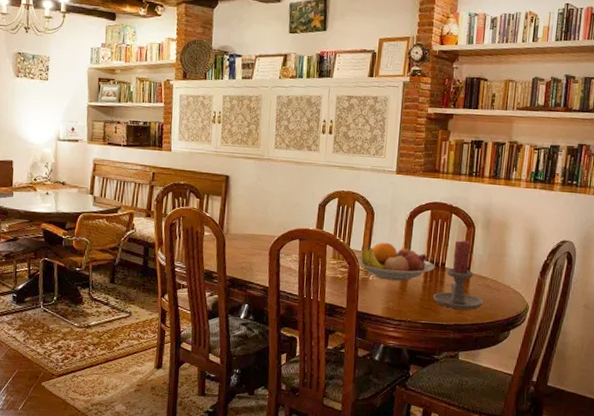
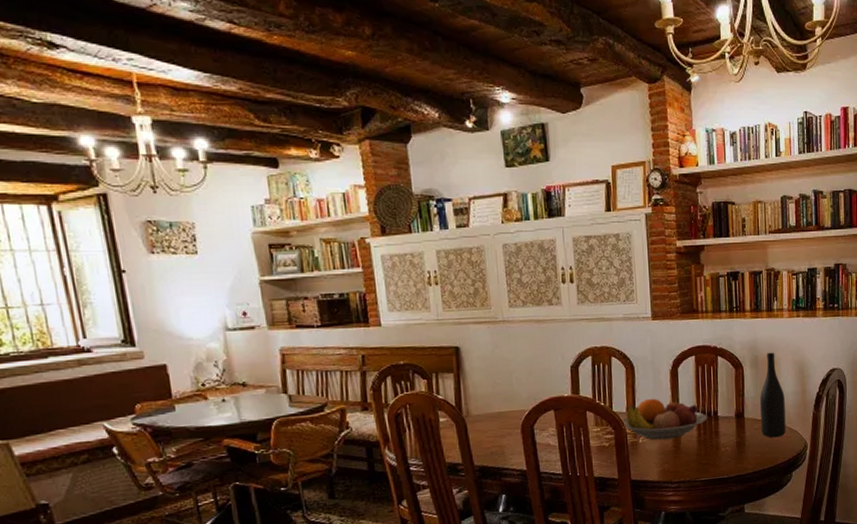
candle holder: present [433,240,484,310] -> none [710,382,762,460]
wine bottle: none [485,217,512,296] -> present [760,352,786,438]

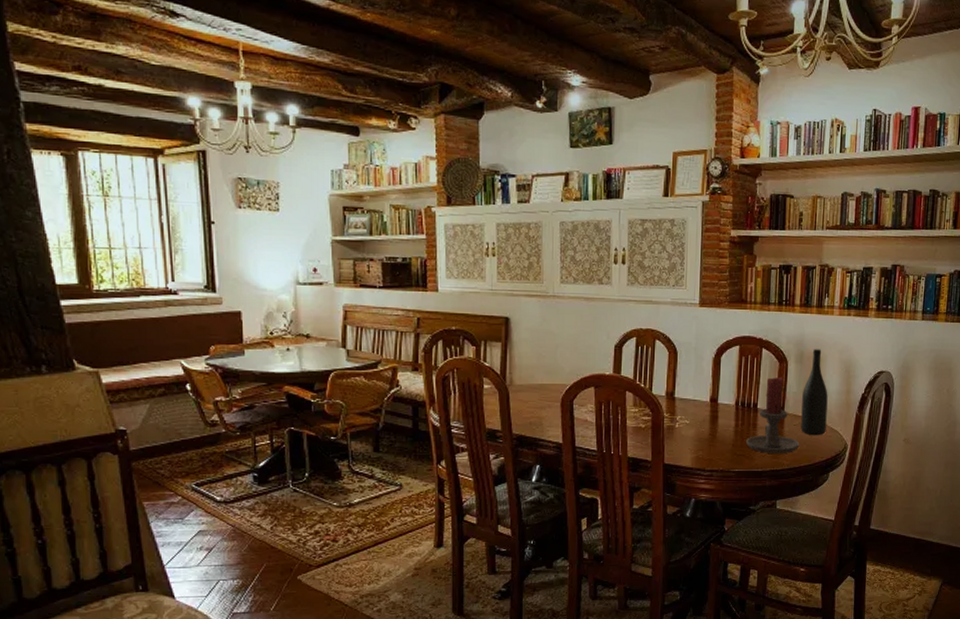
fruit bowl: present [622,398,707,440] -> none [661,384,747,427]
candle holder: none [710,382,762,460] -> present [746,376,800,453]

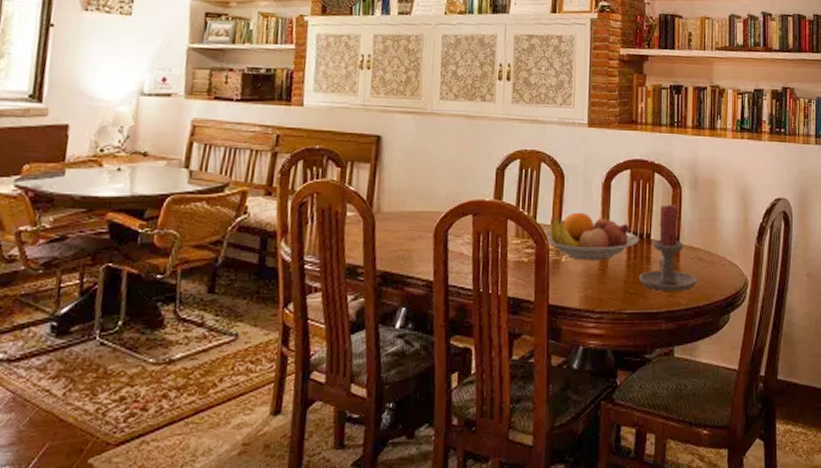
fruit bowl: none [661,384,747,427] -> present [545,212,639,260]
wine bottle: present [801,349,828,436] -> none [698,174,725,271]

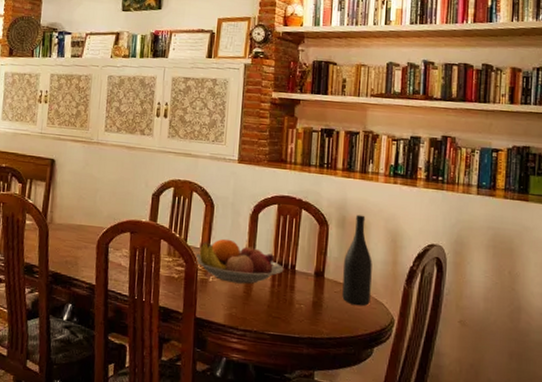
candle holder: present [639,203,697,291] -> none [282,239,341,322]
wine bottle: none [698,174,725,271] -> present [342,214,372,307]

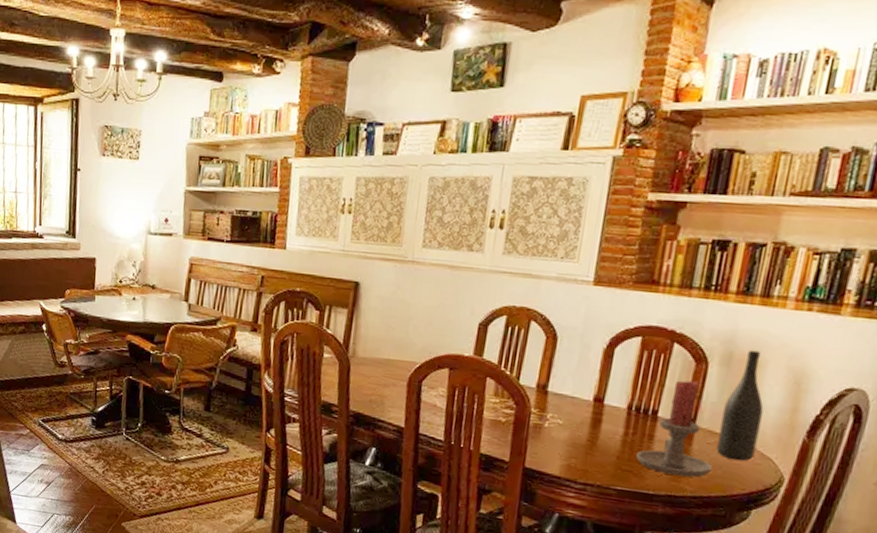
fruit bowl: present [195,238,284,285] -> none [527,377,642,432]
candle holder: none [282,239,341,322] -> present [636,380,713,478]

